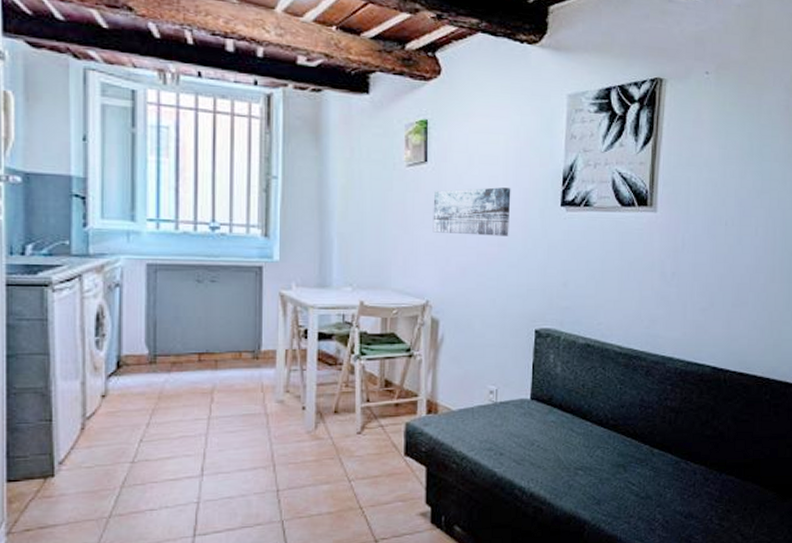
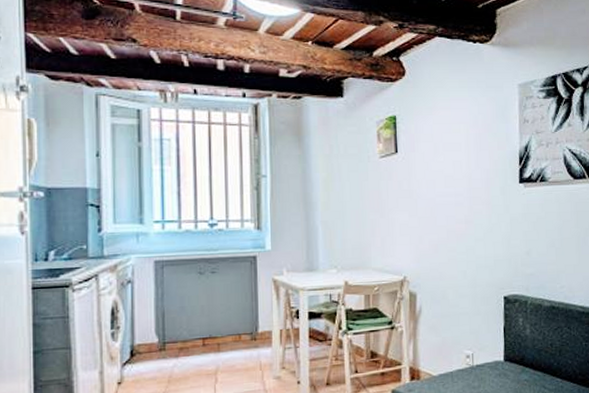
wall art: present [433,187,511,236] -> none [405,170,474,215]

